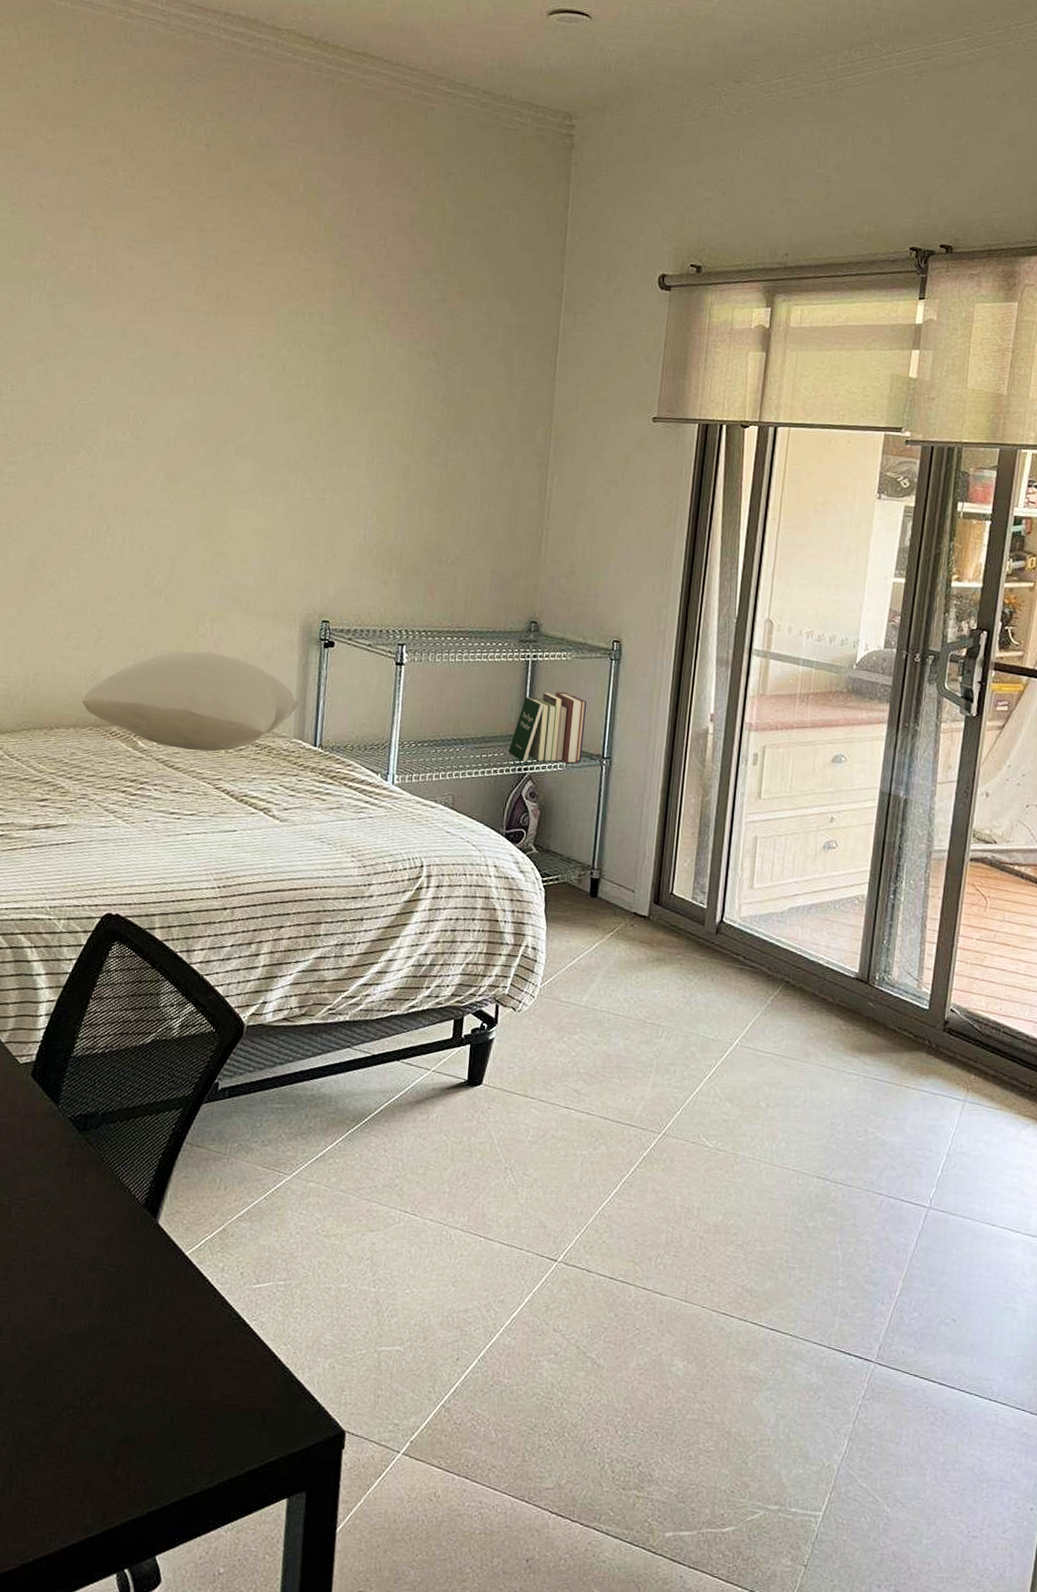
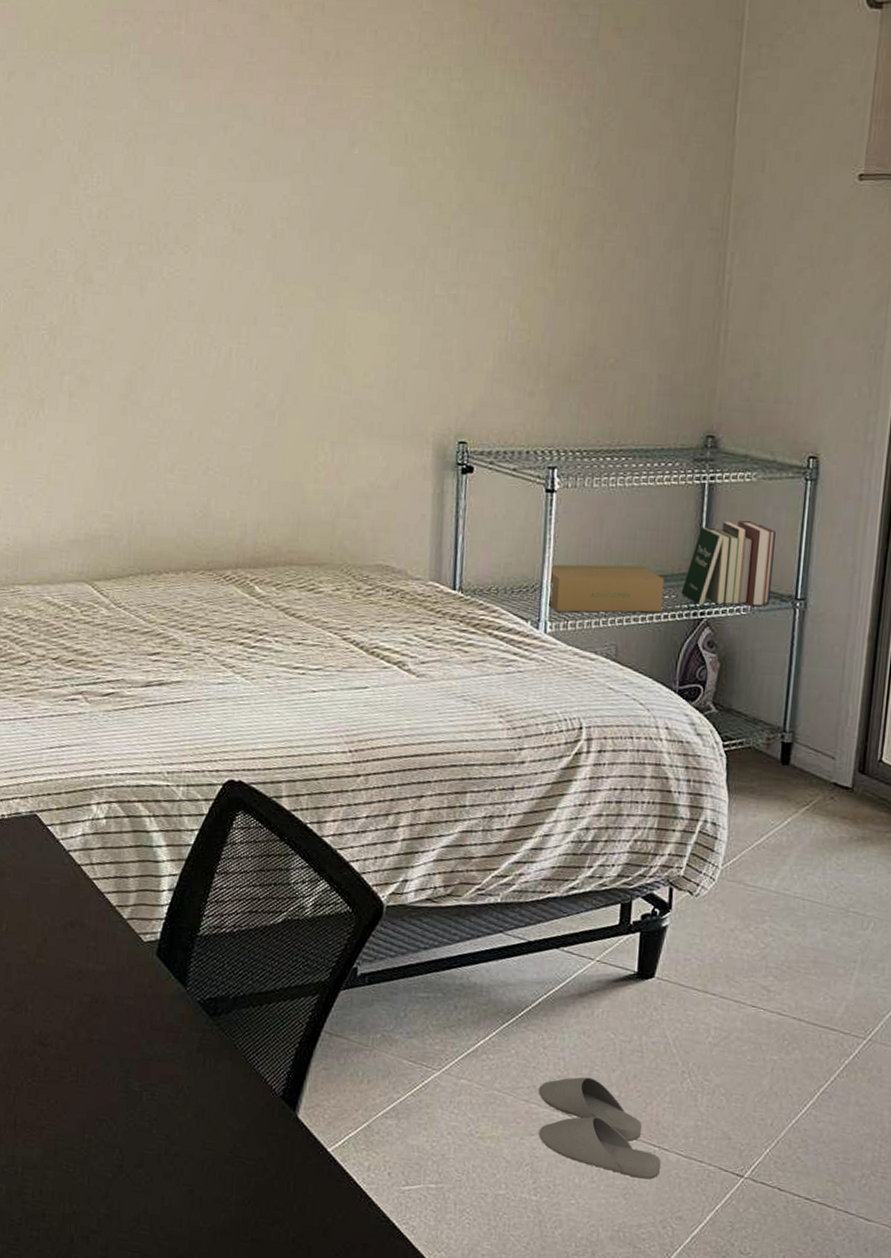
pillow: present [81,651,300,752] -> none [191,481,435,597]
slippers: none [378,1176,486,1267] -> present [538,1076,662,1179]
box: none [394,725,495,768] -> present [546,564,665,613]

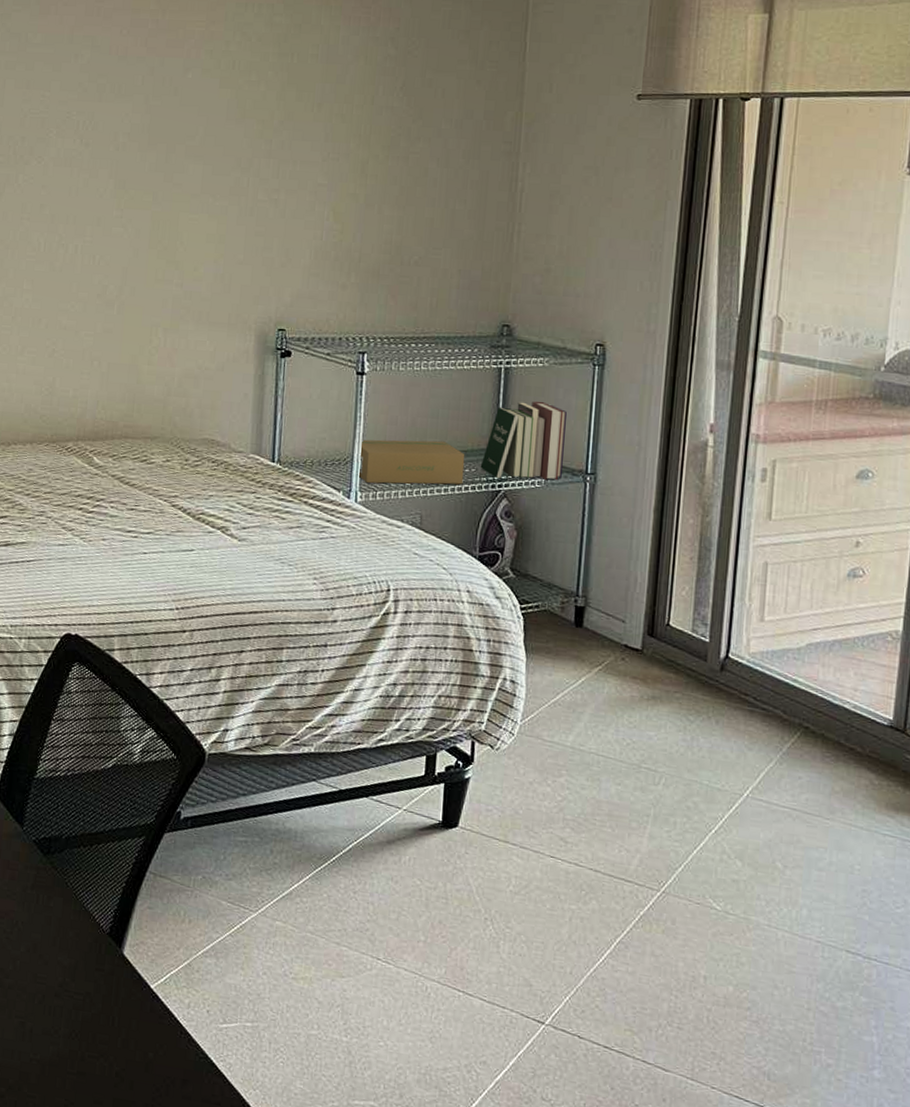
slippers: present [538,1076,662,1179] -> none [348,921,466,1024]

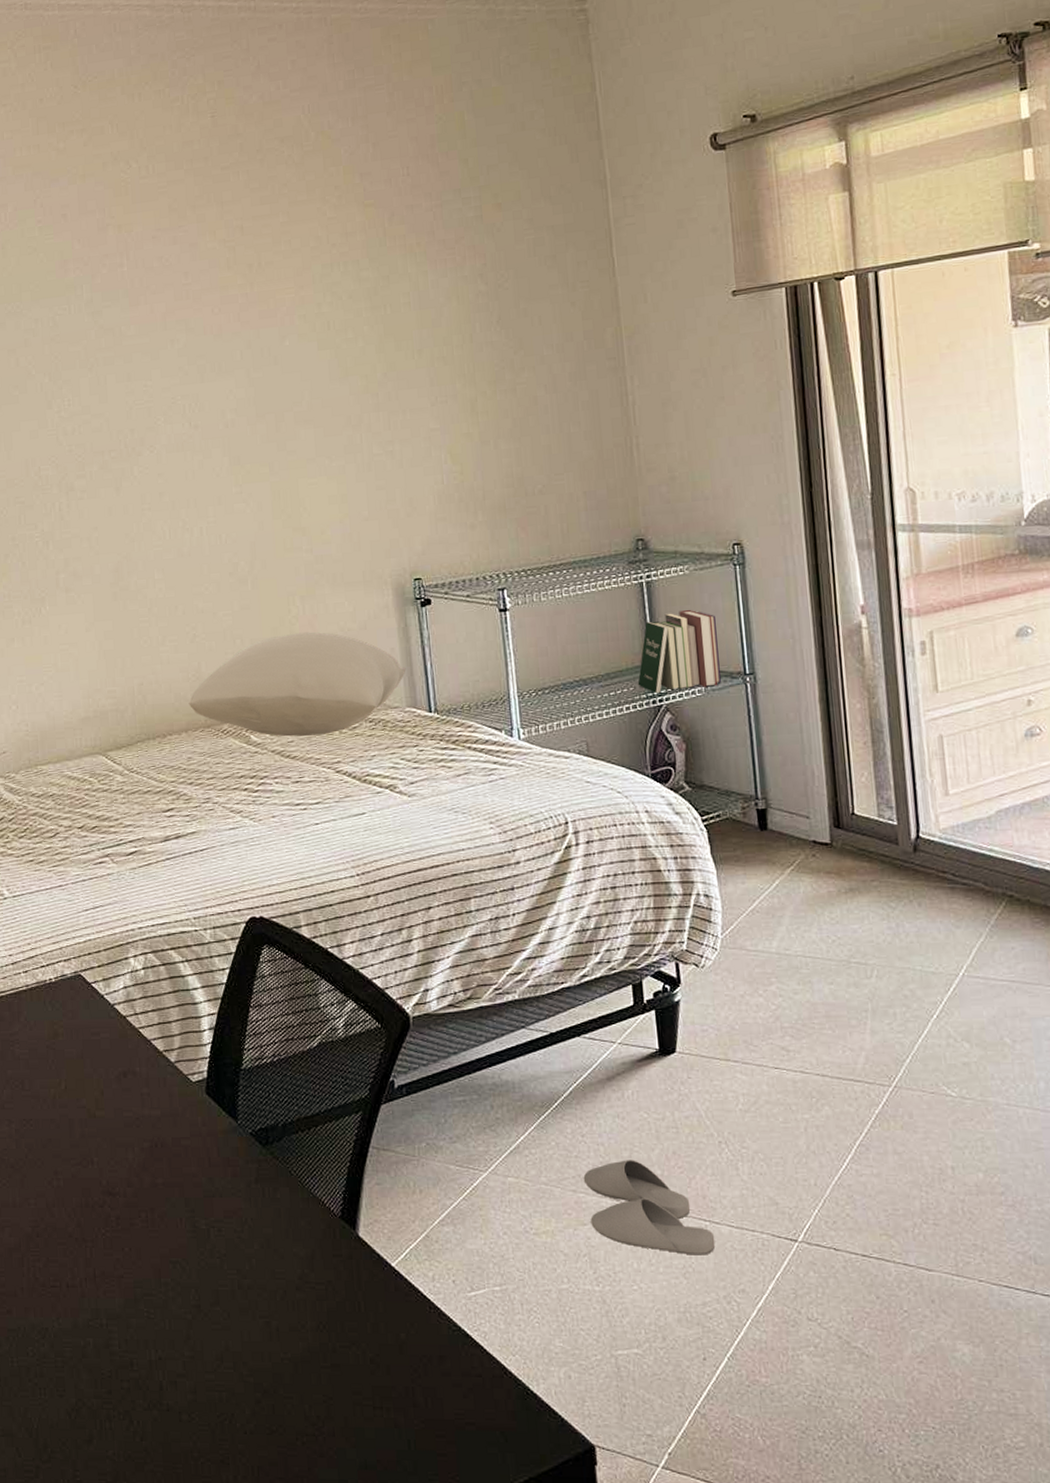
pillow: none [37,363,257,468] -> present [188,632,406,737]
slippers: none [348,921,466,1024] -> present [583,1160,715,1255]
box: present [357,439,465,485] -> none [516,664,624,719]

